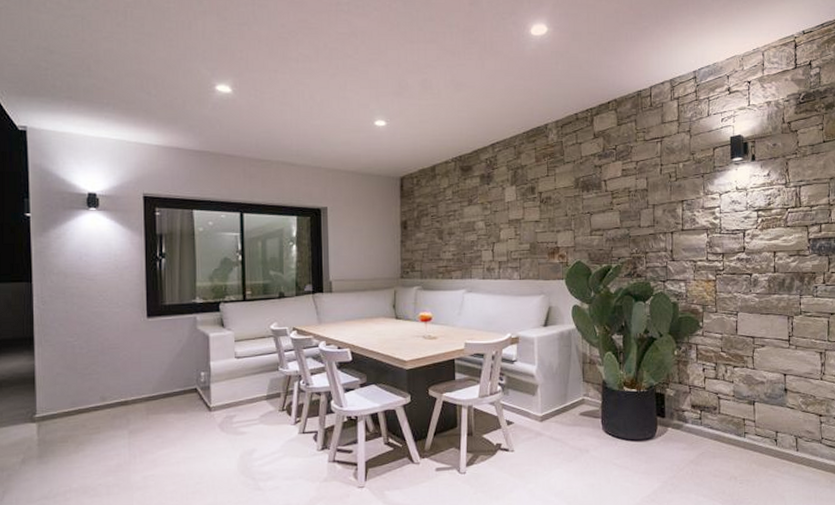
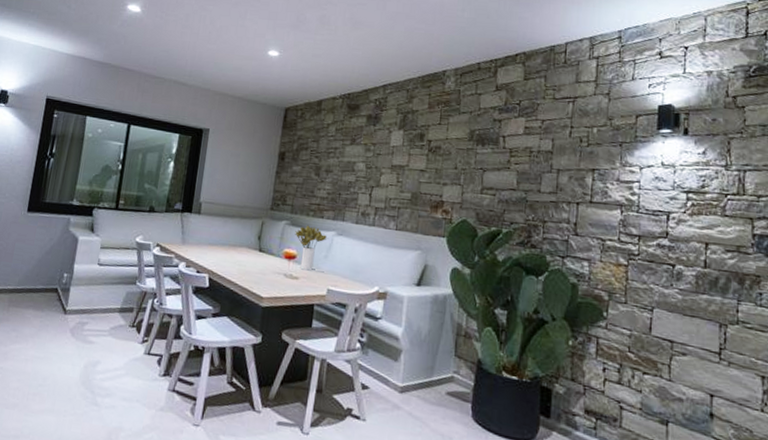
flower bouquet: none [427,287,460,331] -> present [295,225,329,272]

